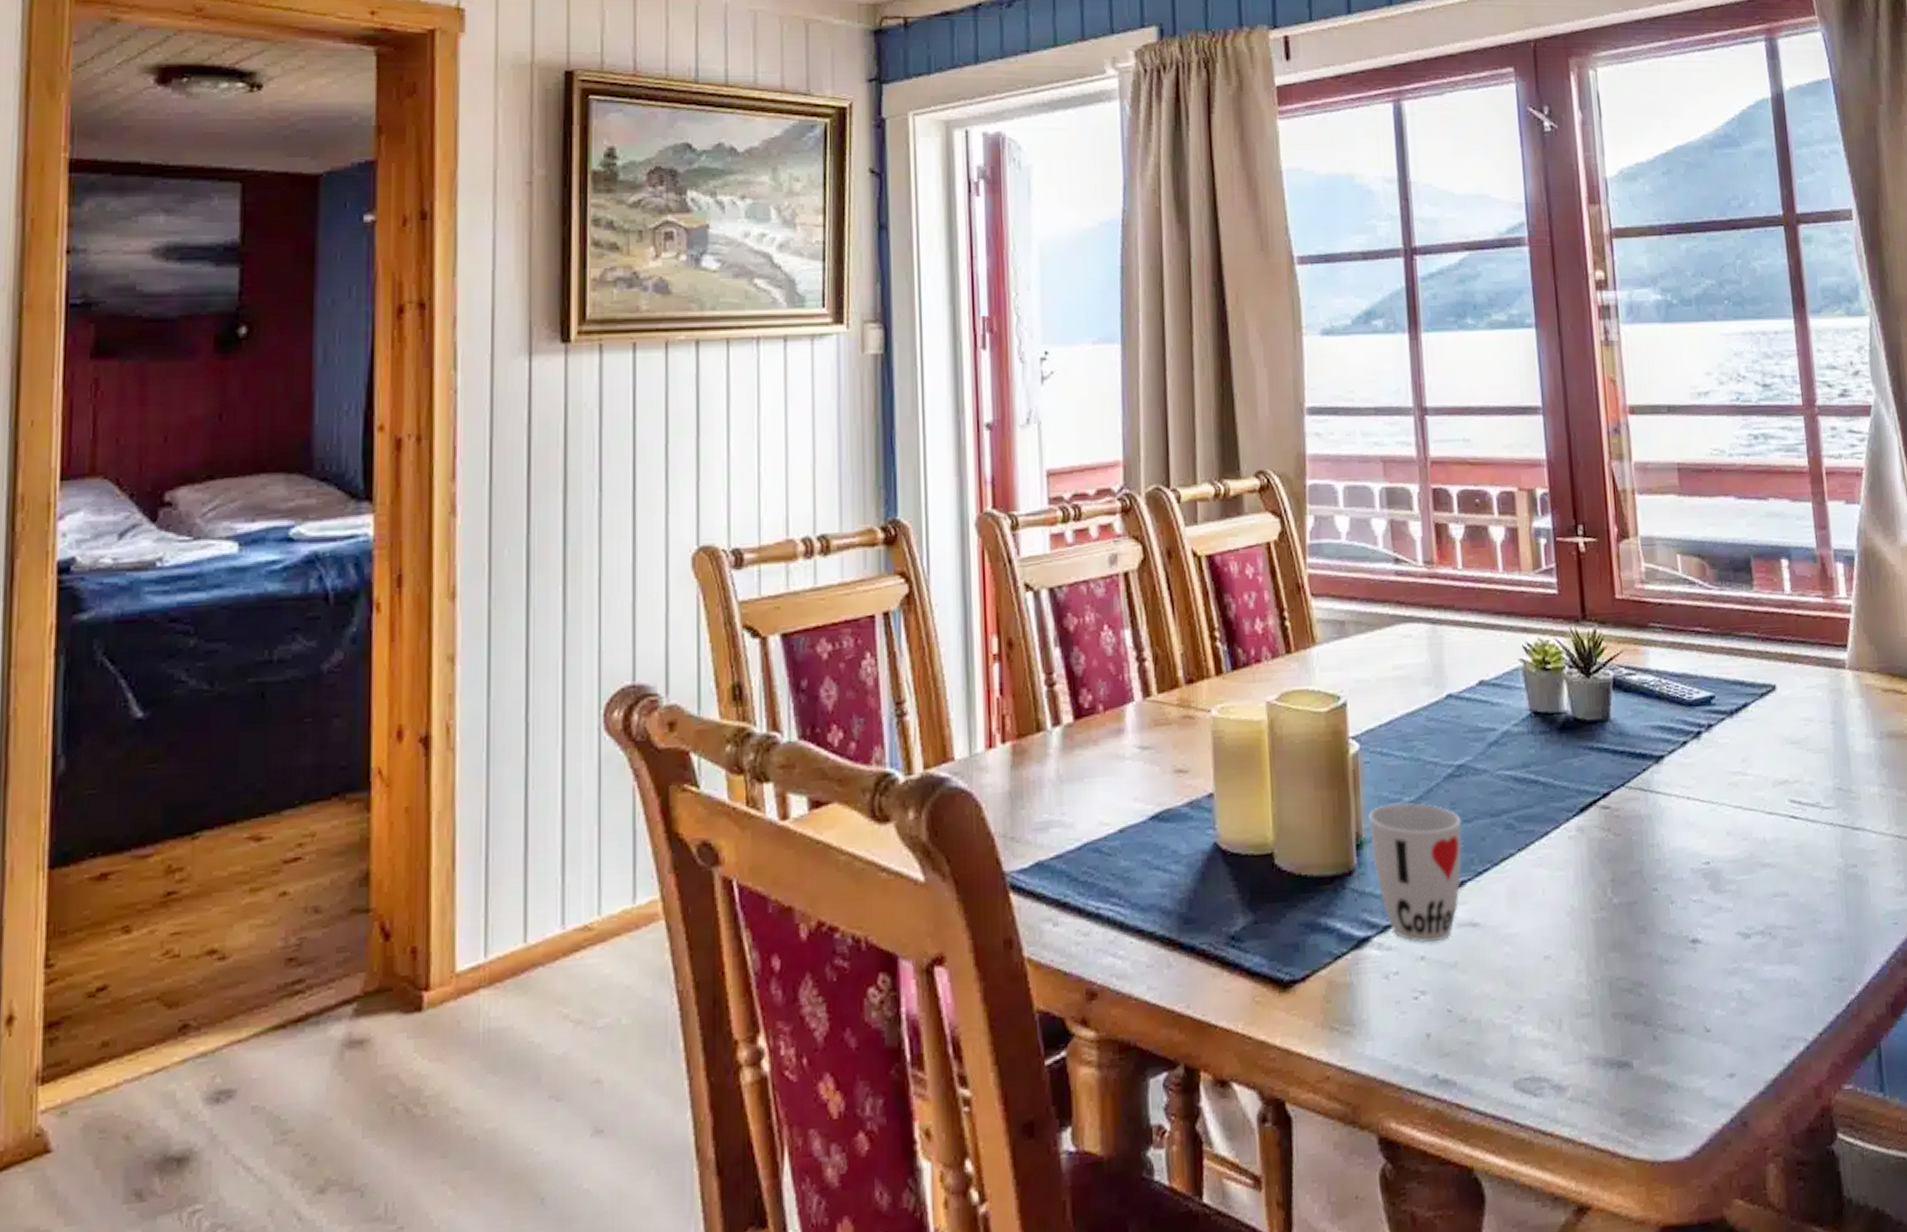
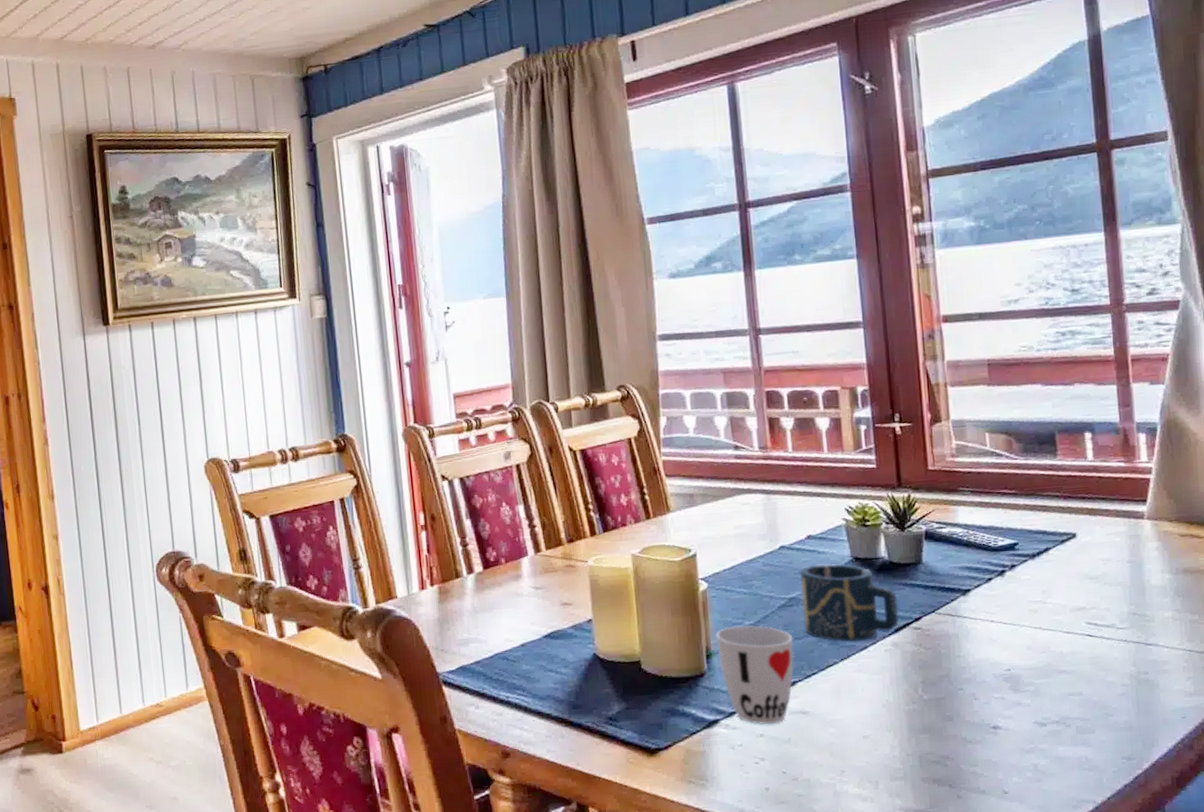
cup: none [1469,719,1585,825] -> present [799,564,899,642]

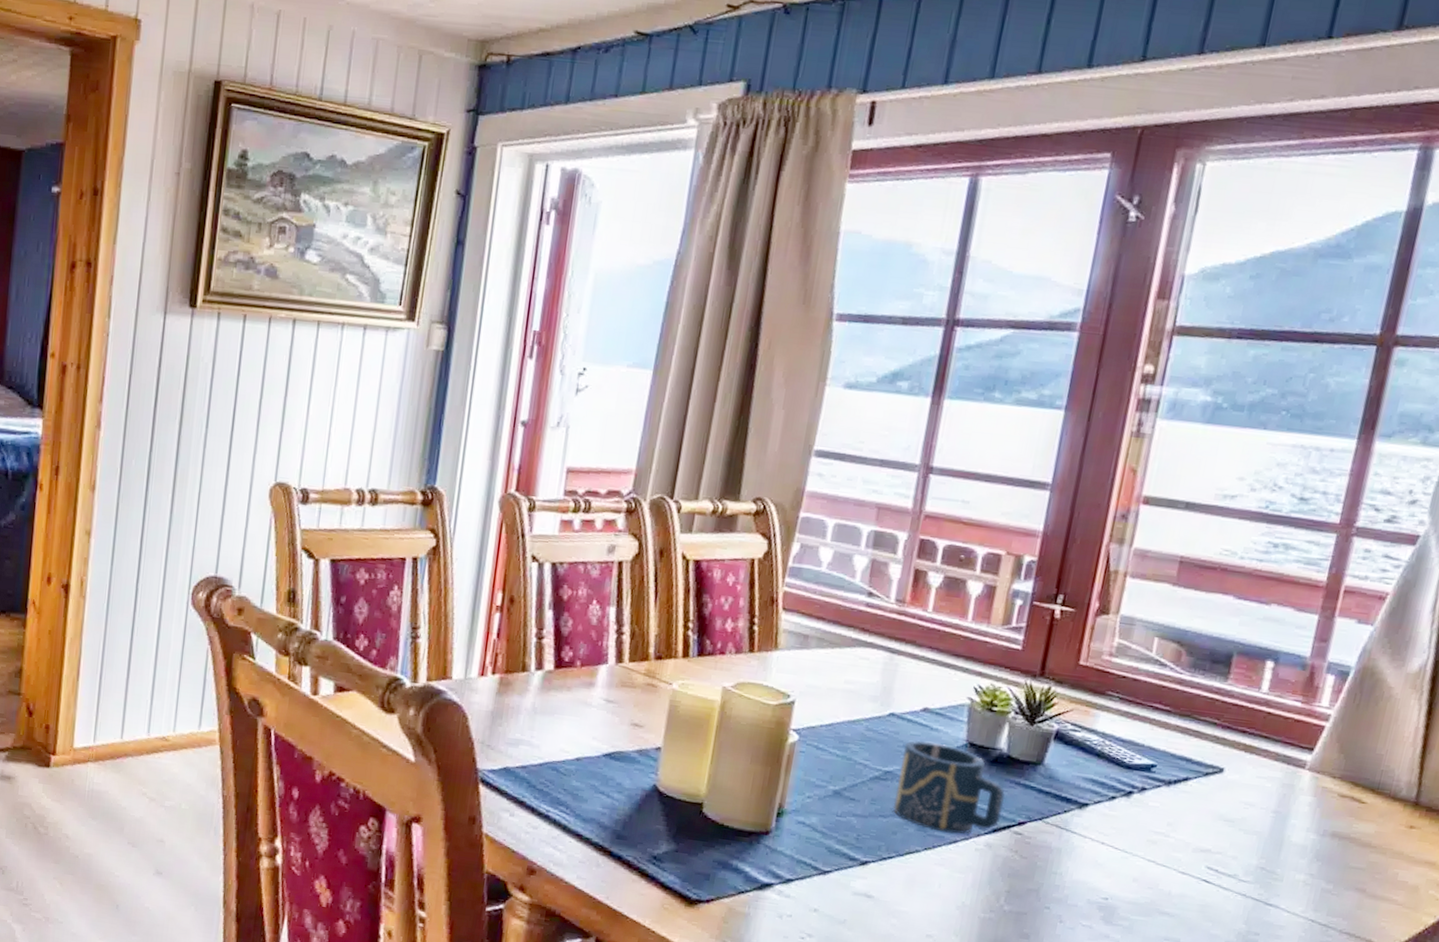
cup: present [716,625,794,725] -> none [789,787,878,901]

